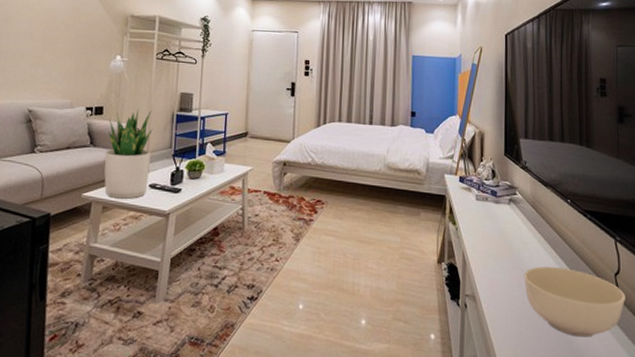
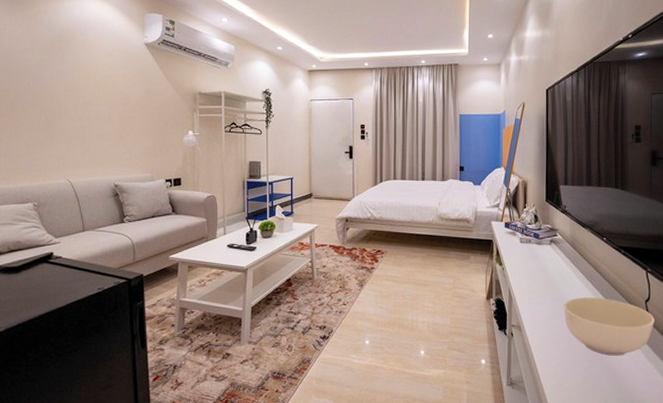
planter: present [104,109,153,199] -> none [186,179,227,258]

